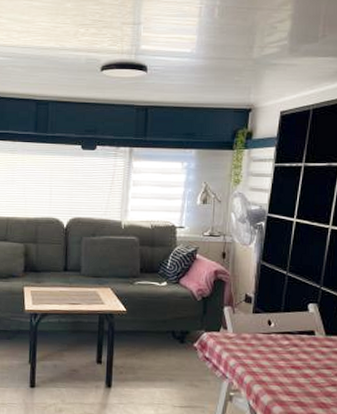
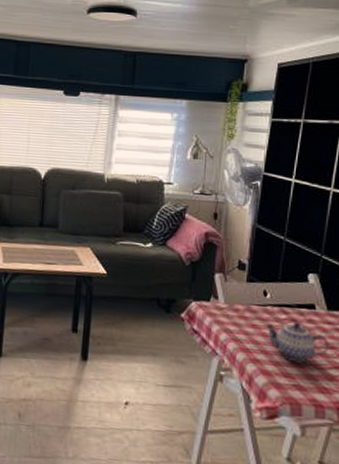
teapot: none [270,346,326,382] -> present [265,321,328,363]

